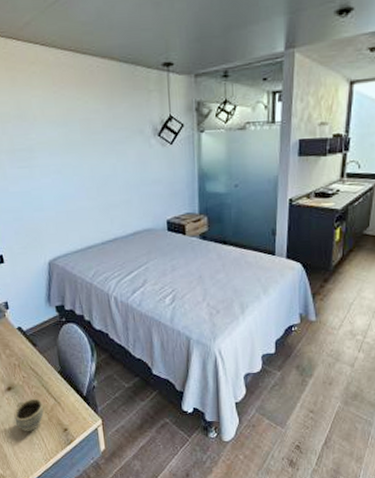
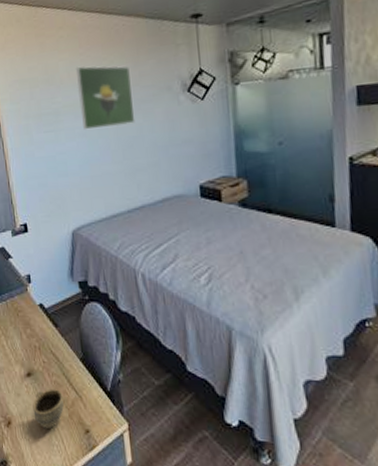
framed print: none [49,104,109,168] -> present [75,66,136,130]

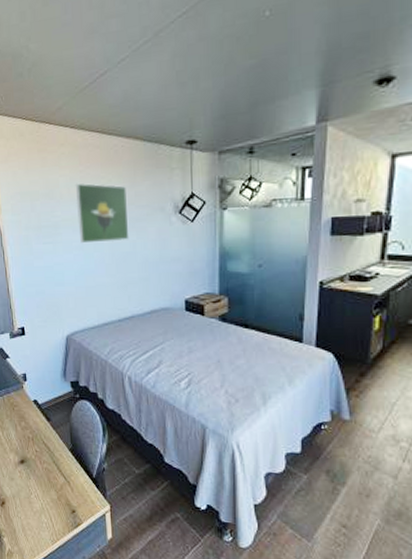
cup: present [33,389,64,430] -> none [25,474,53,509]

